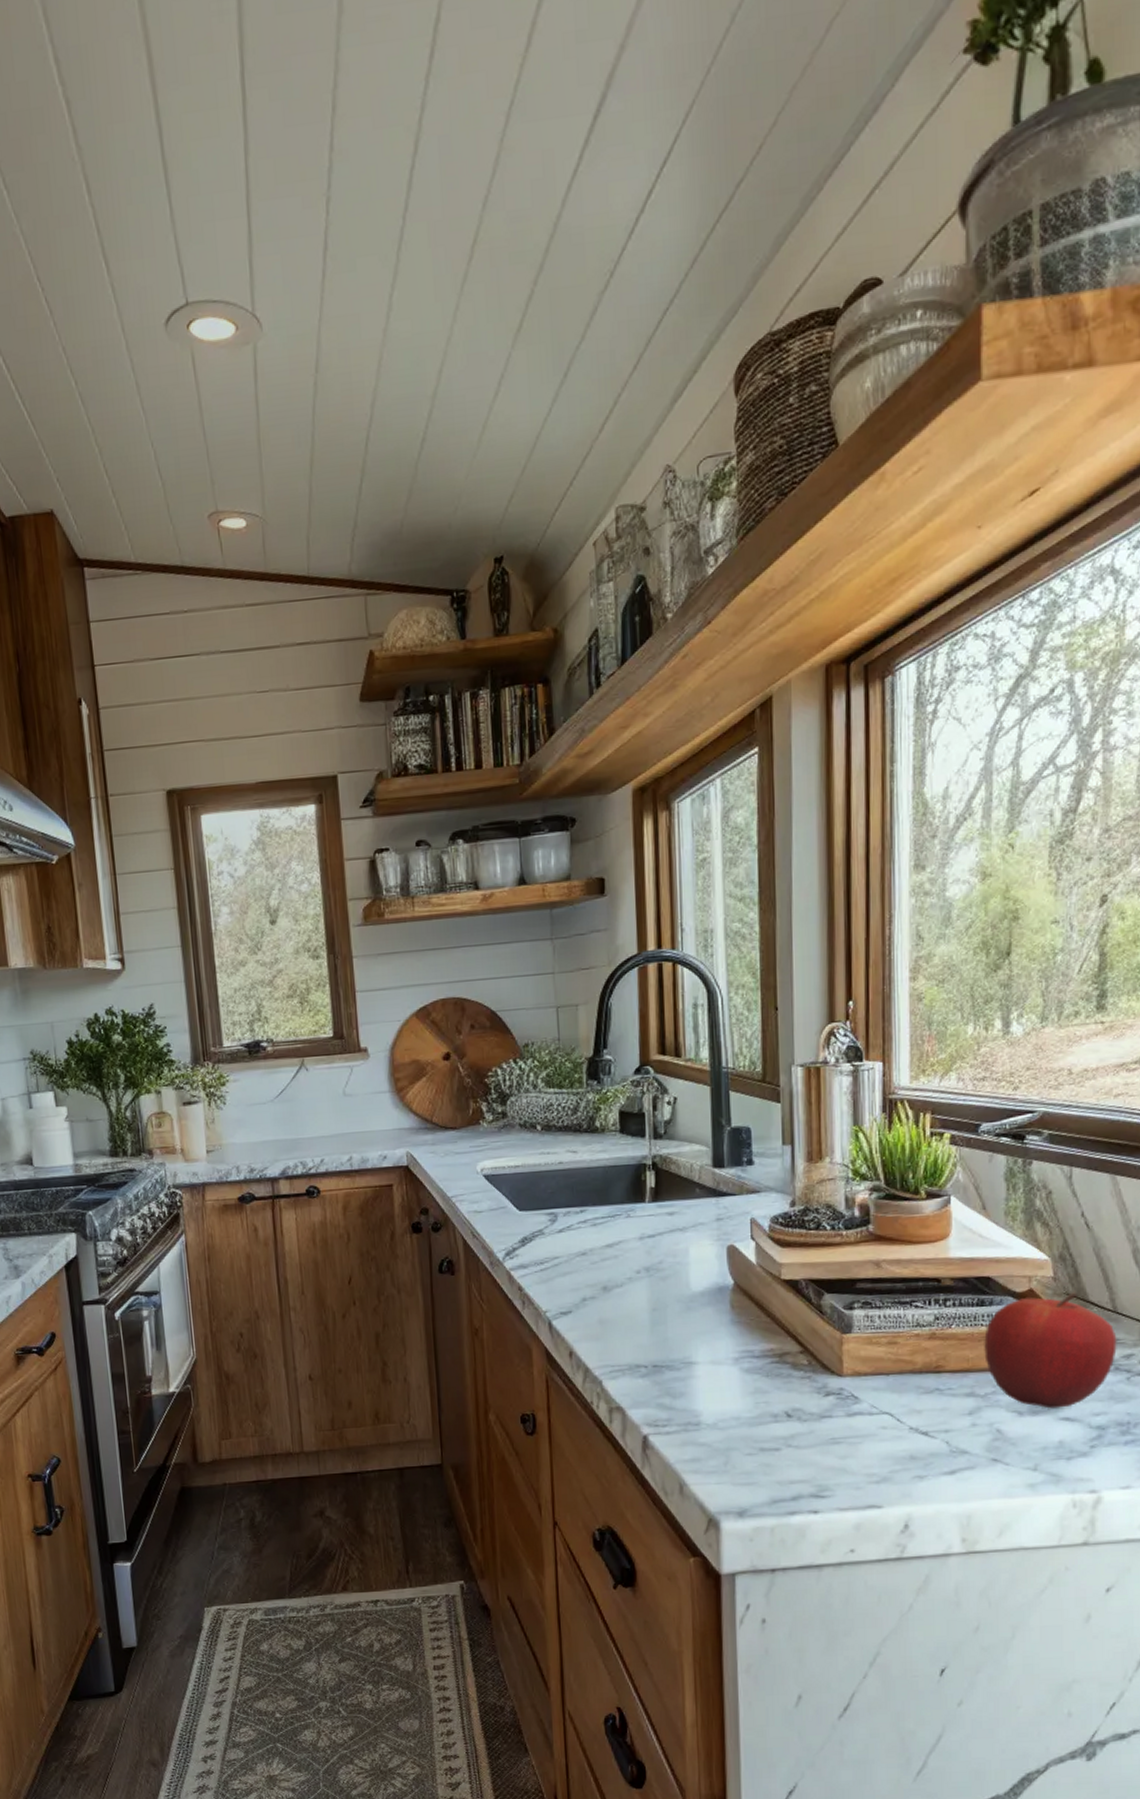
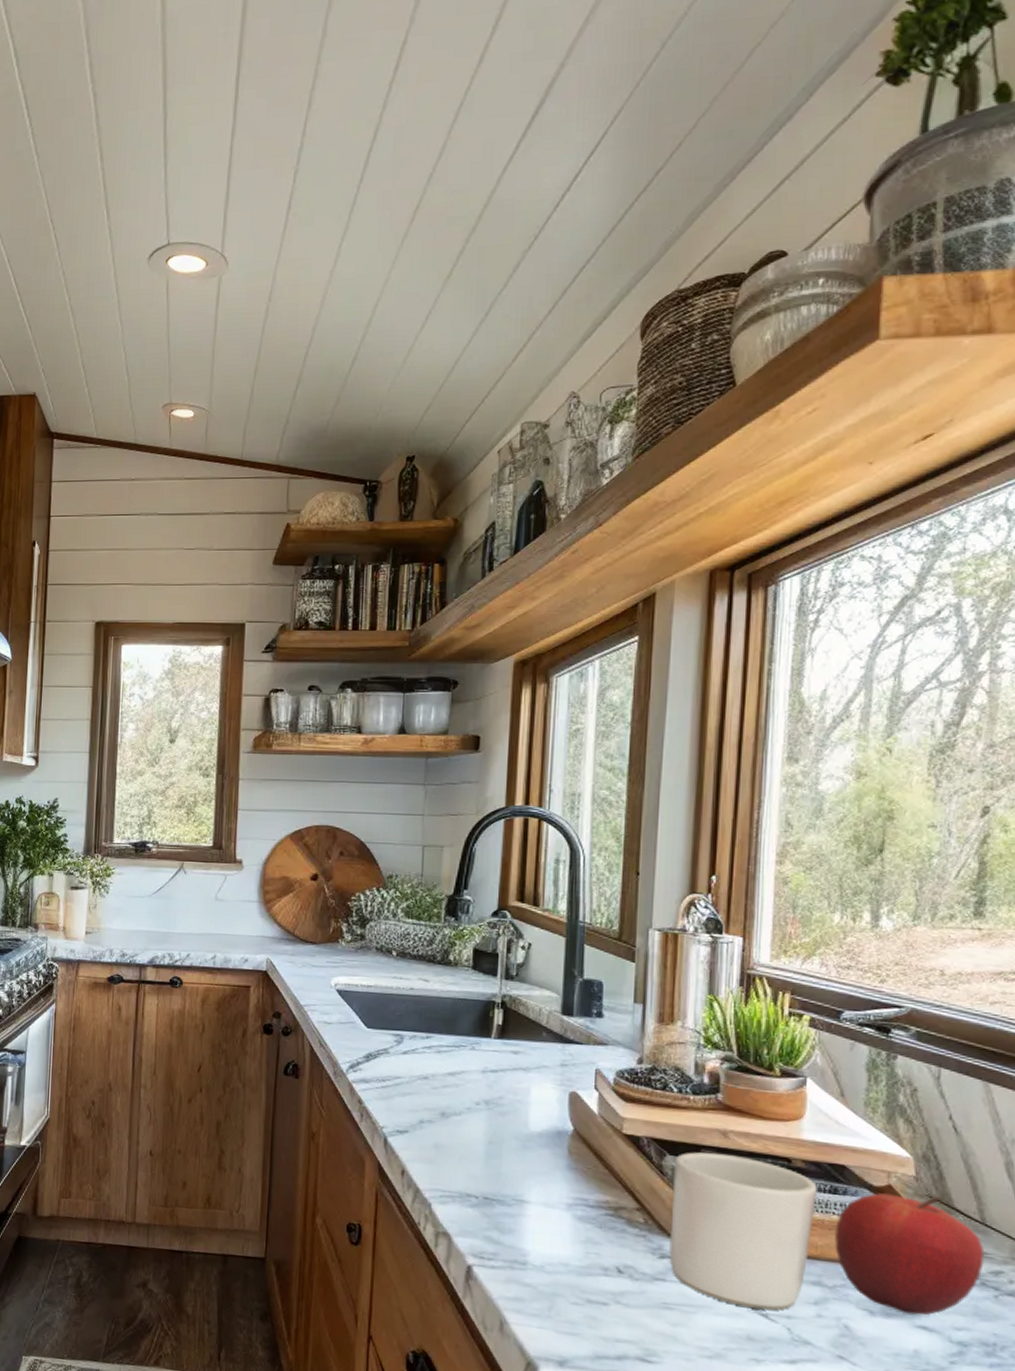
mug: none [832,1284,966,1429] -> present [669,1152,817,1310]

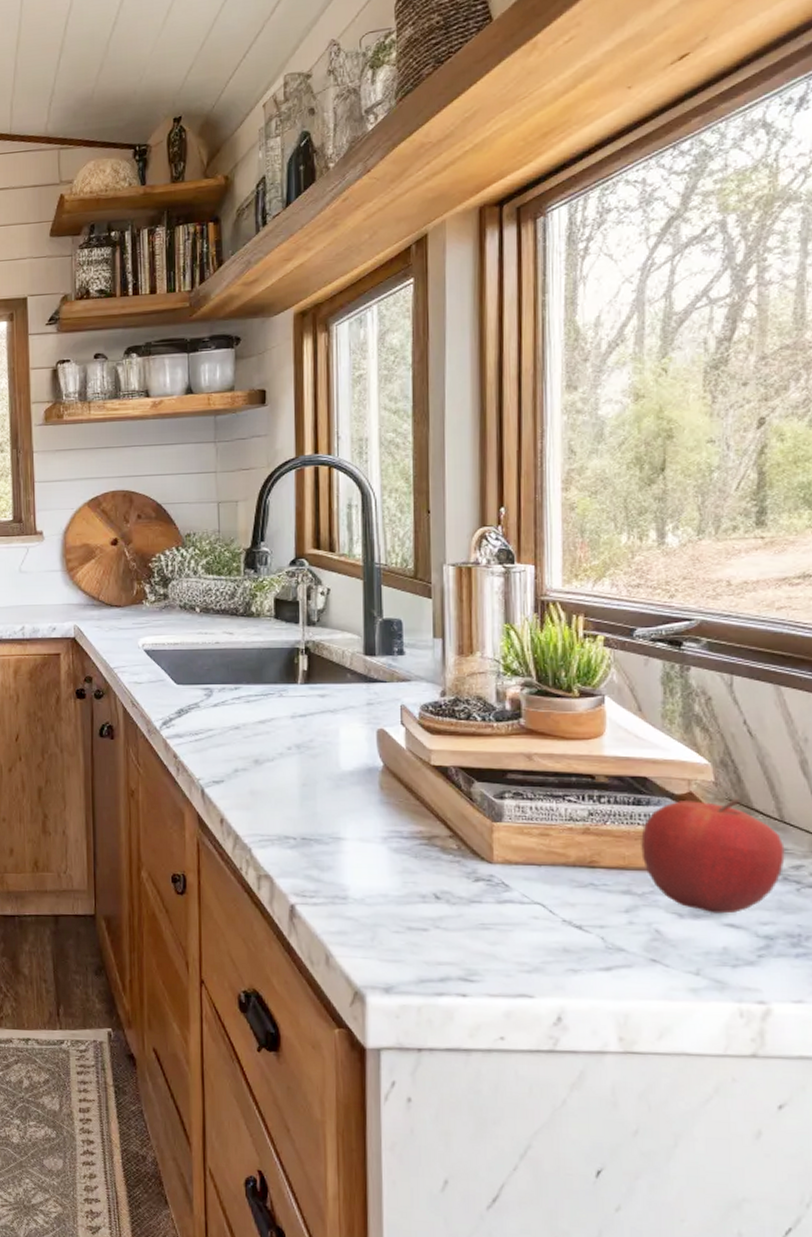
mug: present [669,1152,817,1310] -> none [482,776,621,922]

